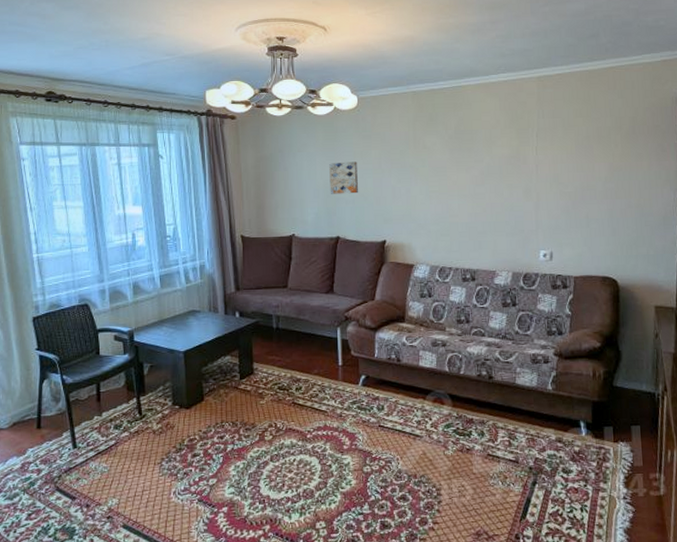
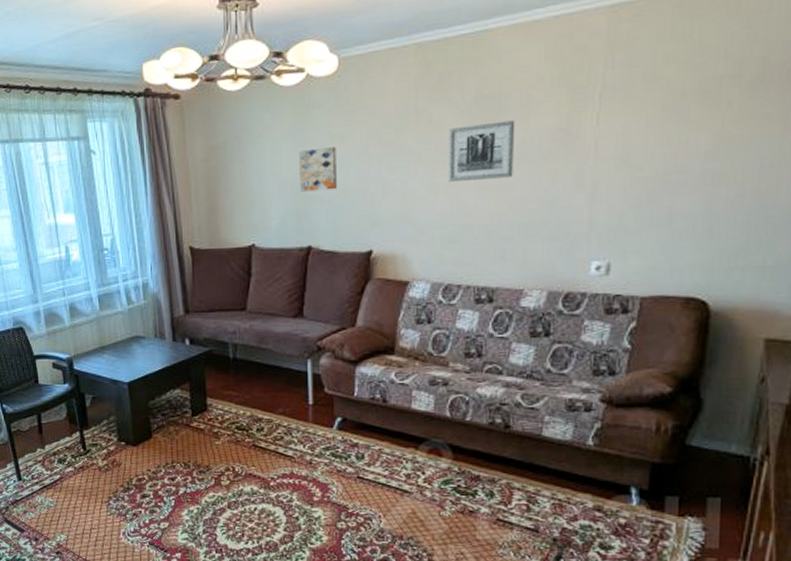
wall art: none [438,149,484,191] -> present [447,120,516,183]

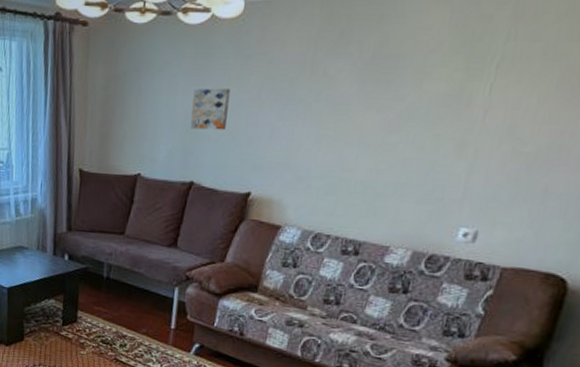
wall art: present [447,120,516,183] -> none [333,81,409,138]

